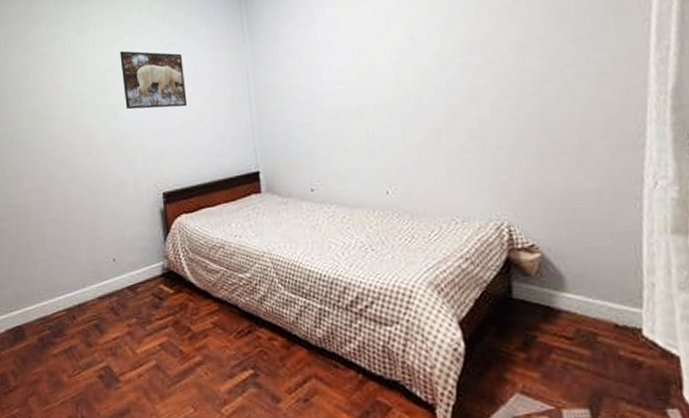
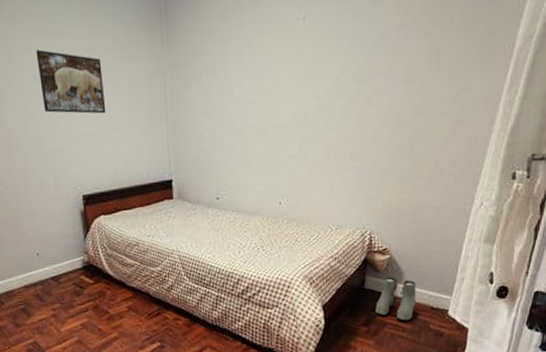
boots: none [532,282,591,344] -> present [375,277,416,321]

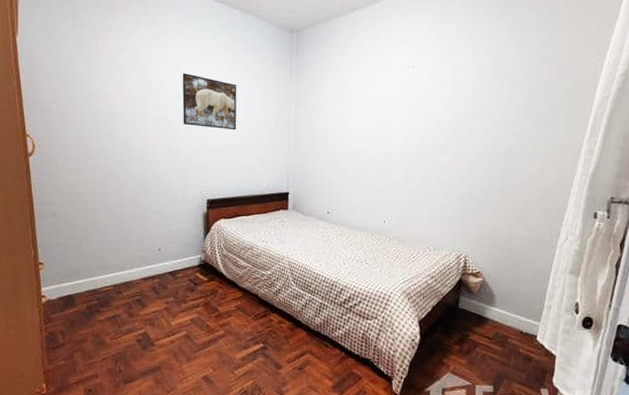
boots: present [375,277,416,321] -> none [468,299,507,343]

